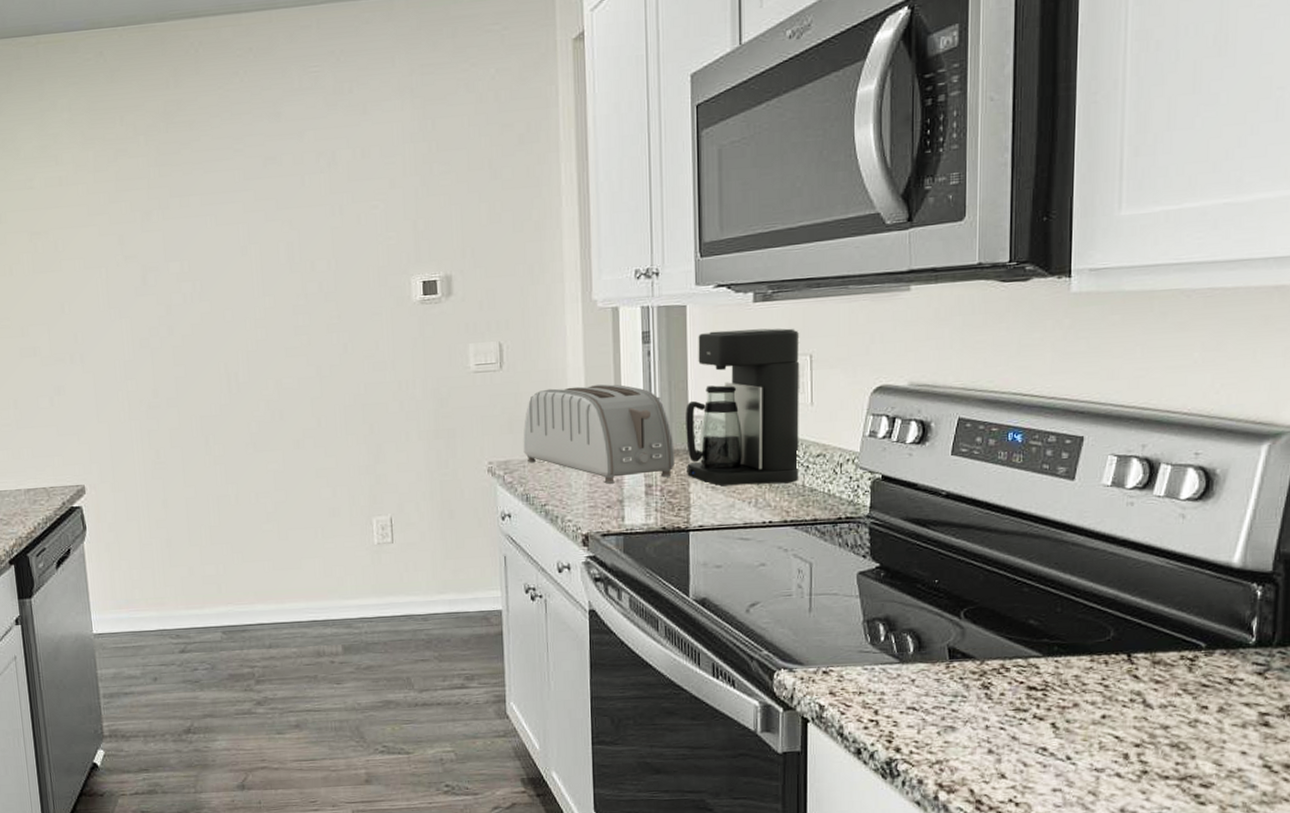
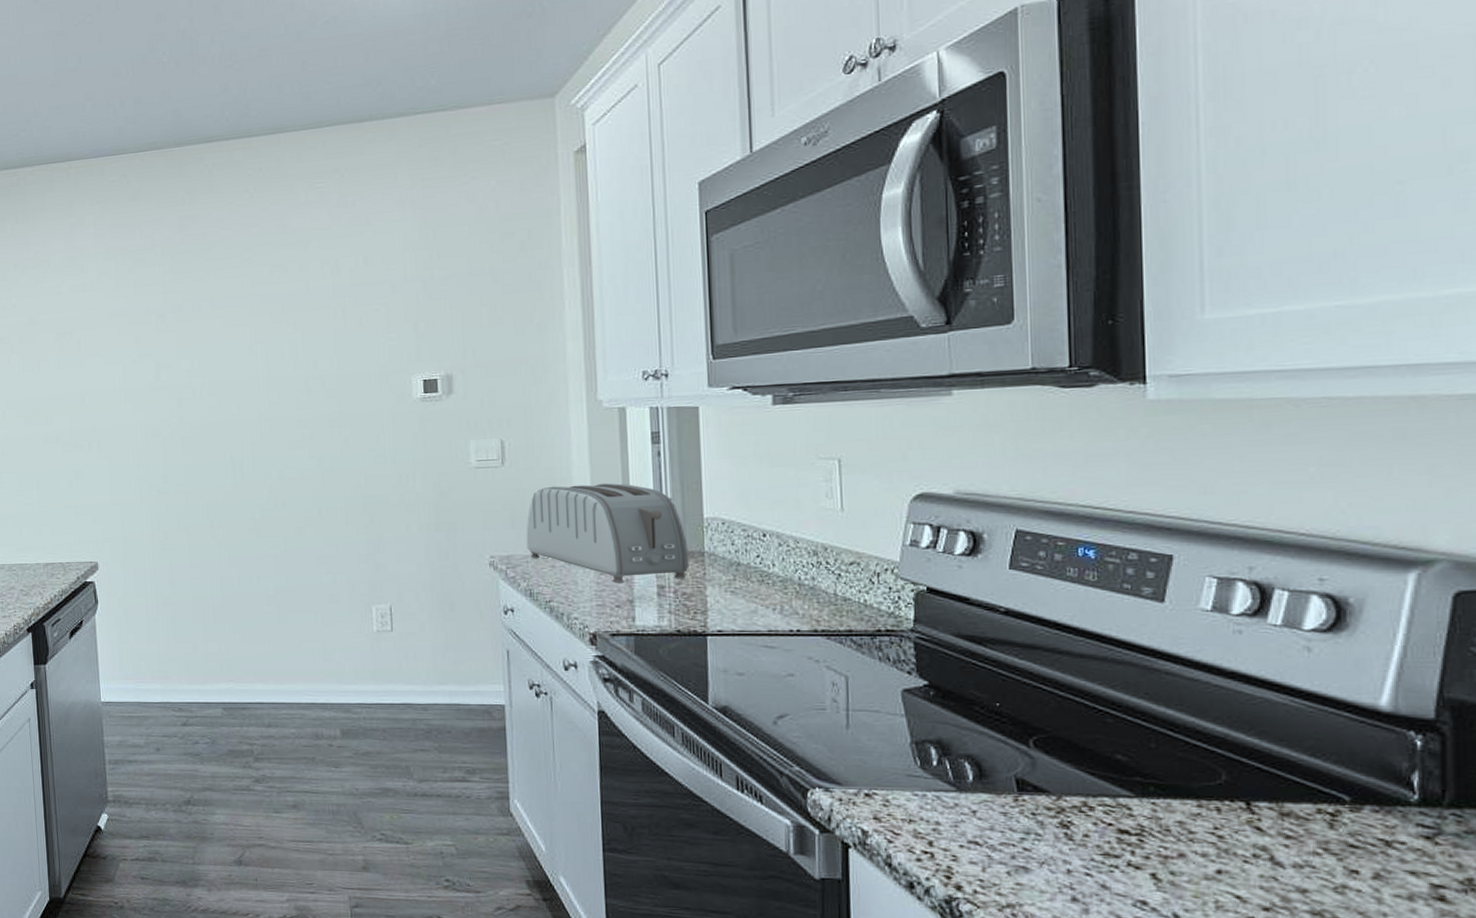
coffee maker: present [686,328,799,486] -> none [700,431,830,591]

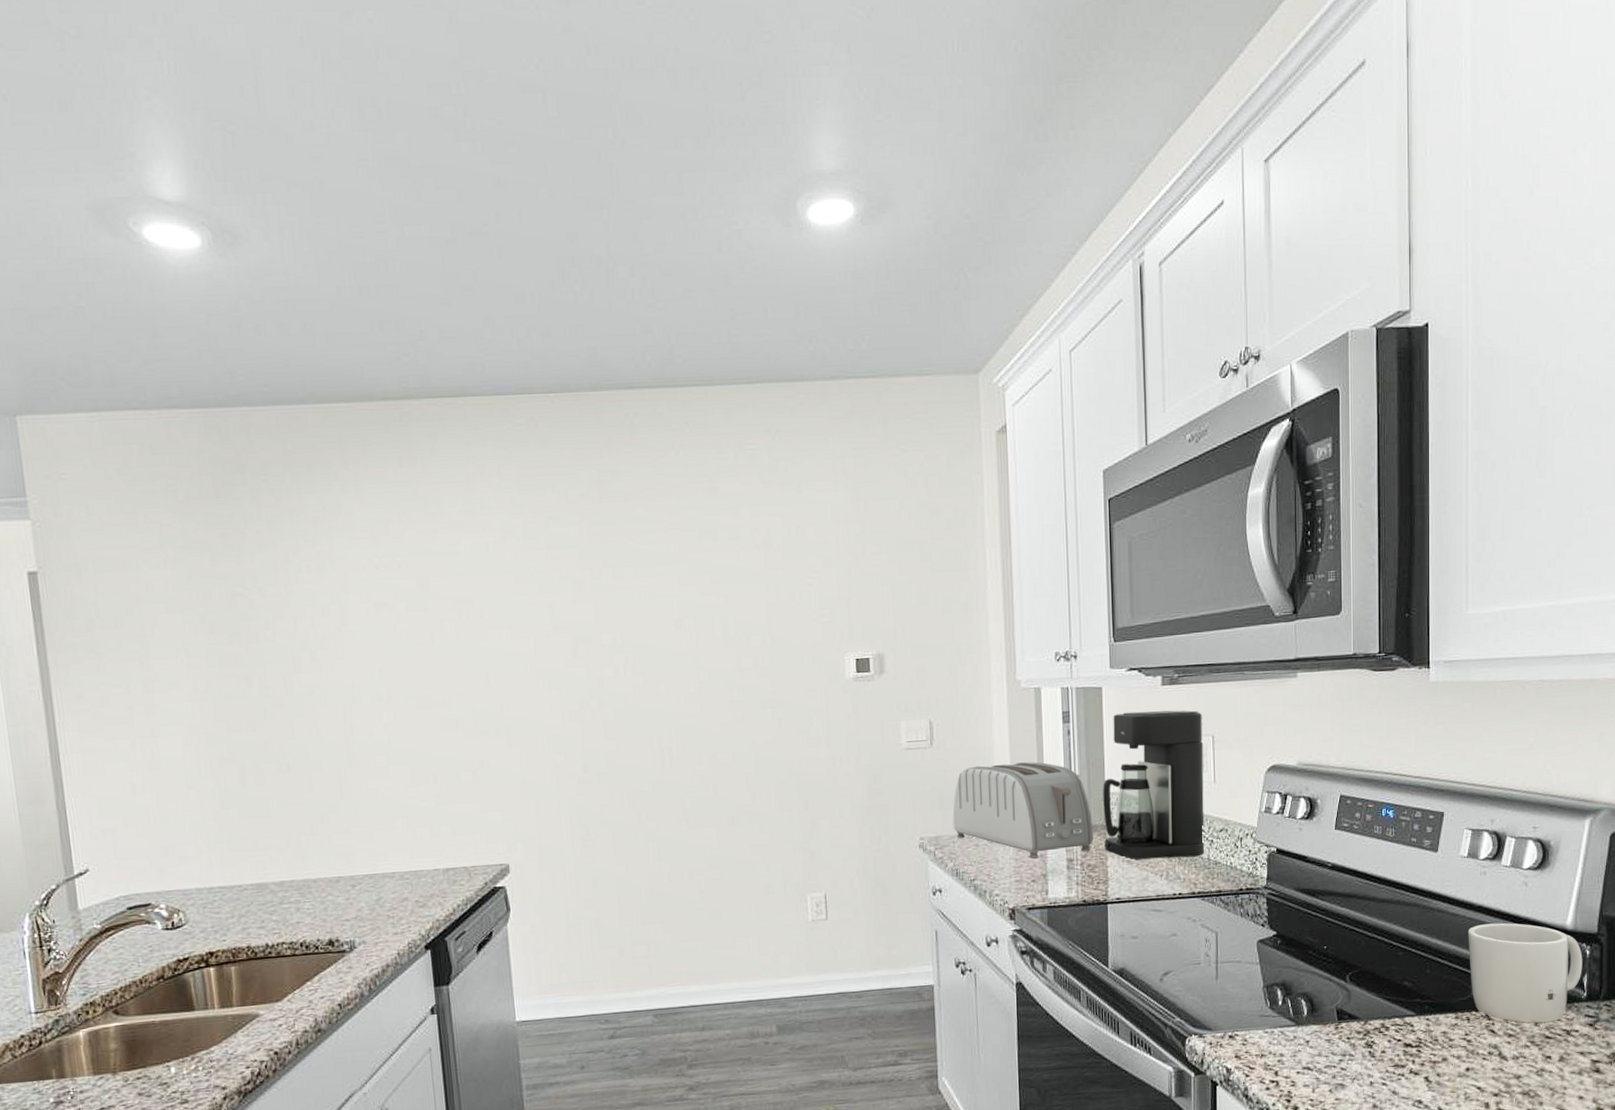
coffee maker: none [700,431,830,591] -> present [1103,710,1205,860]
mug: none [1214,694,1410,828] -> present [1468,923,1583,1023]

